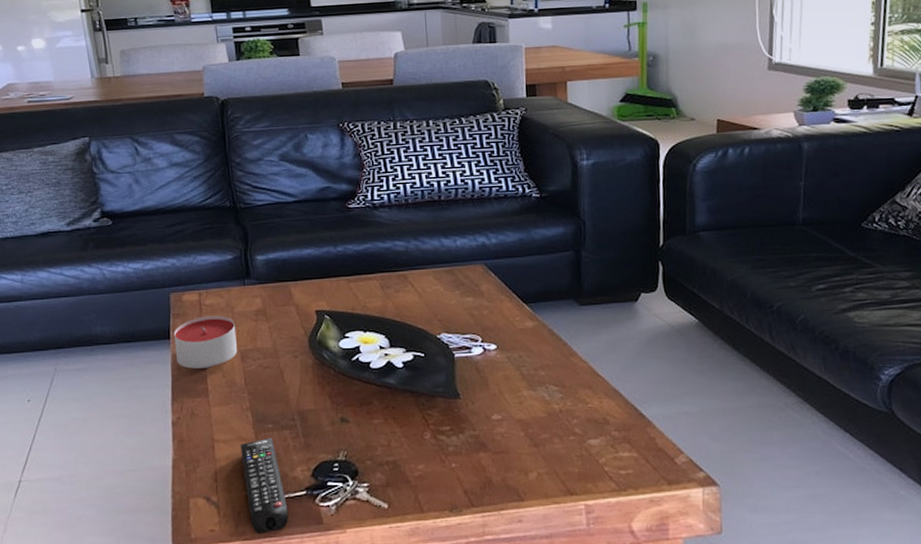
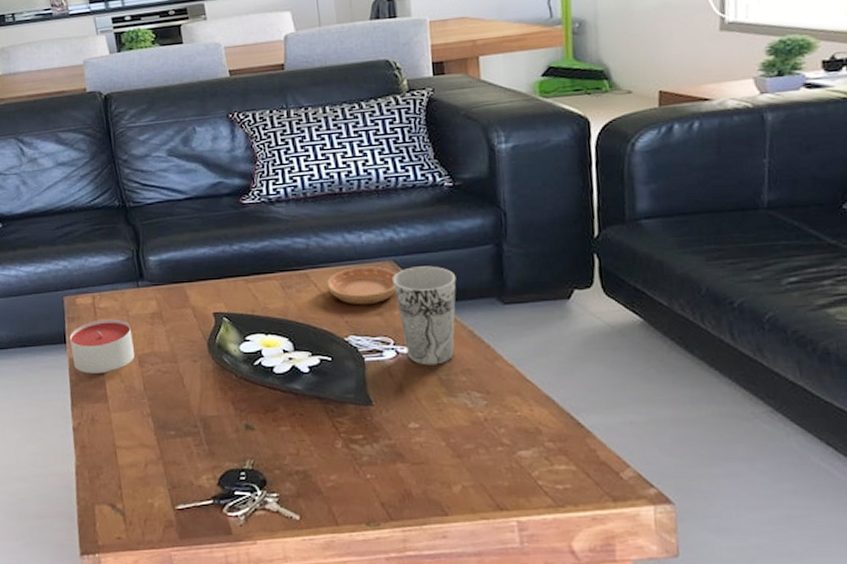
remote control: present [240,438,289,534] -> none [142,445,196,543]
saucer: none [423,269,487,305] -> present [327,266,397,305]
cup: none [483,269,540,361] -> present [392,266,457,366]

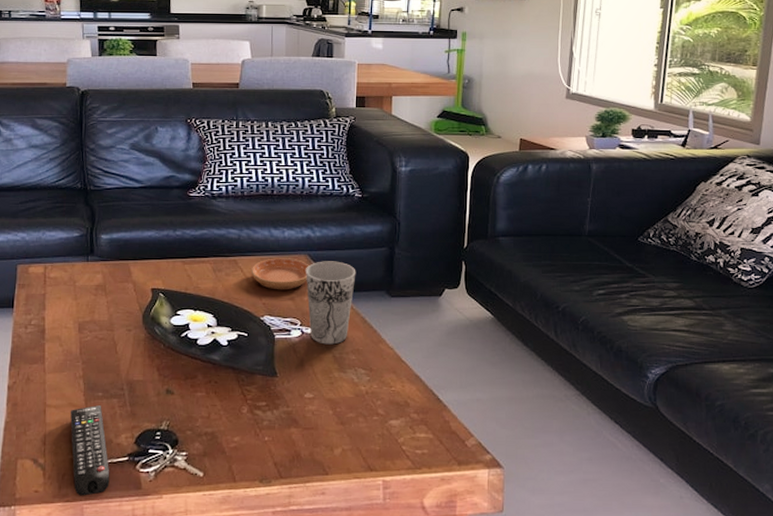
candle: present [69,319,134,374] -> none [17,288,76,337]
remote control: none [142,445,196,543] -> present [70,405,110,496]

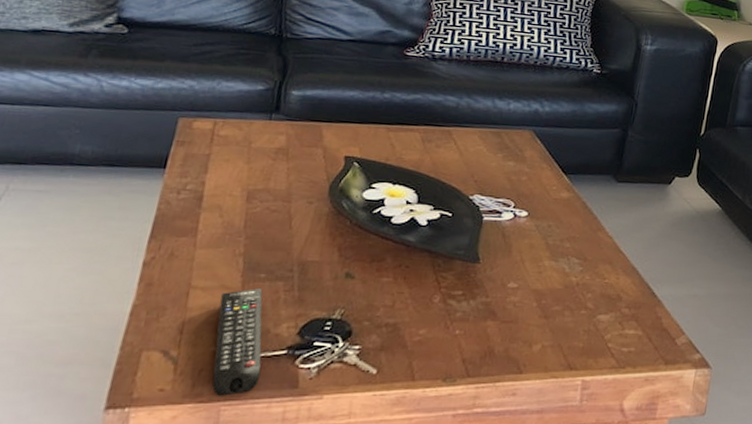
saucer: present [252,258,309,290] -> none [466,131,533,168]
cup: present [306,261,356,345] -> none [523,138,584,231]

